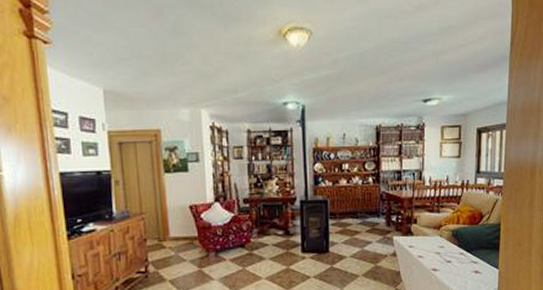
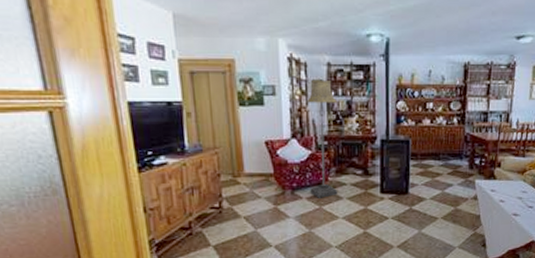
floor lamp: none [228,146,261,260] -> present [306,81,338,198]

